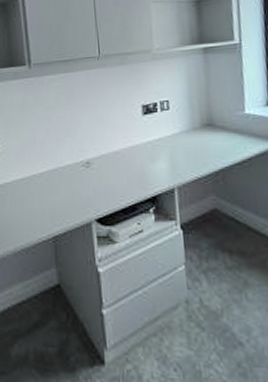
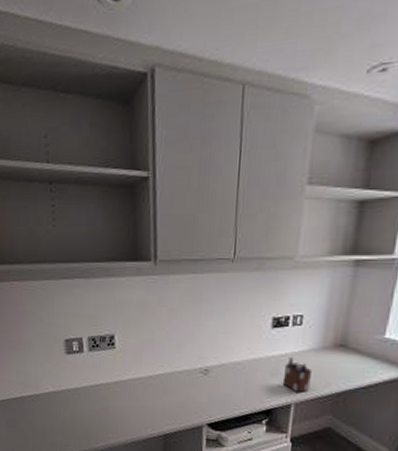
desk organizer: none [161,141,189,176] -> present [282,357,311,393]

